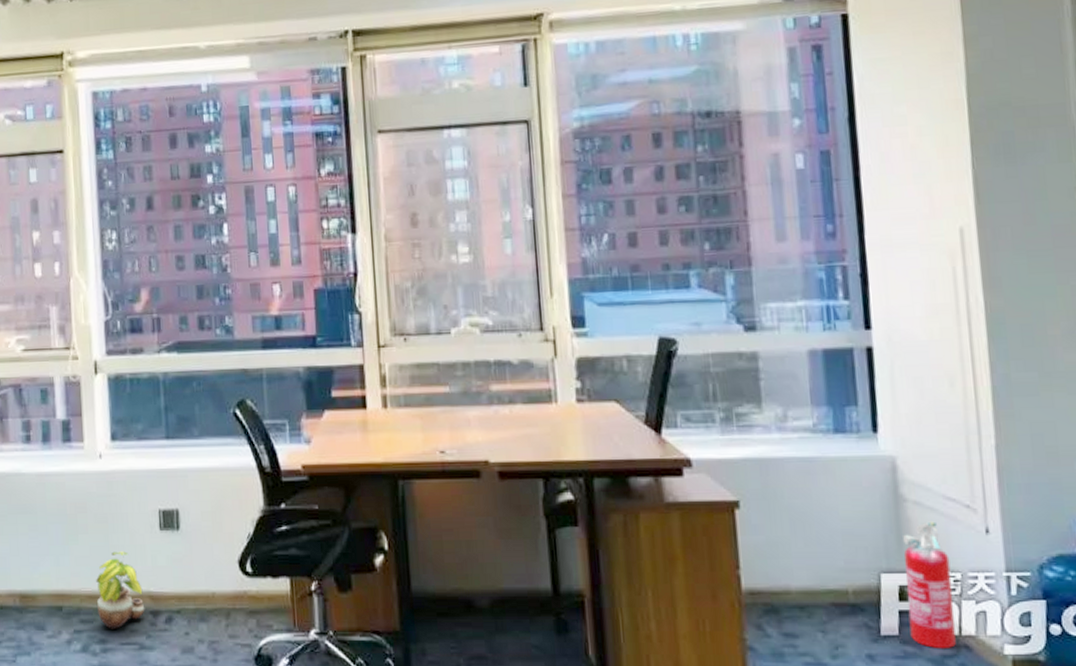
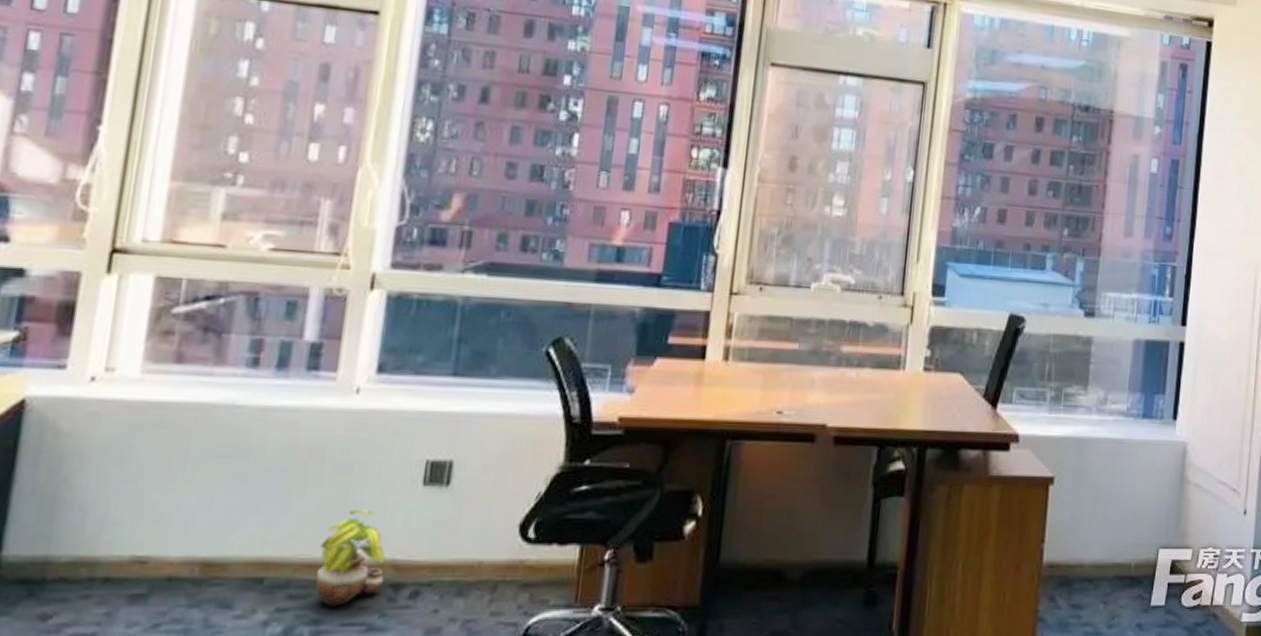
fire extinguisher: present [903,521,956,650] -> none [1173,502,1214,618]

